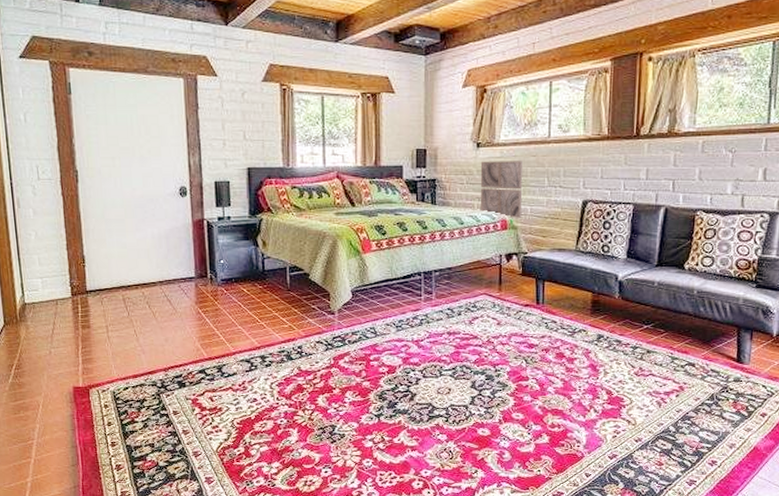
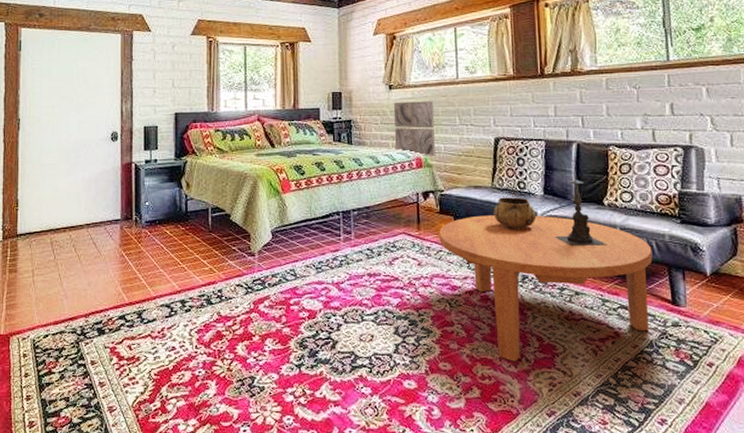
coffee table: none [520,277,725,412] -> present [439,215,653,362]
decorative bowl: none [575,260,618,291] -> present [493,197,537,229]
candle holder: none [633,239,682,308] -> present [554,174,606,246]

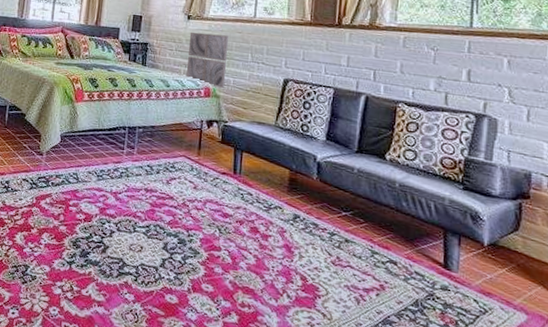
coffee table: present [439,215,653,362] -> none [217,150,430,296]
decorative bowl: present [493,197,537,229] -> none [273,136,316,170]
candle holder: present [554,174,606,246] -> none [331,125,383,199]

